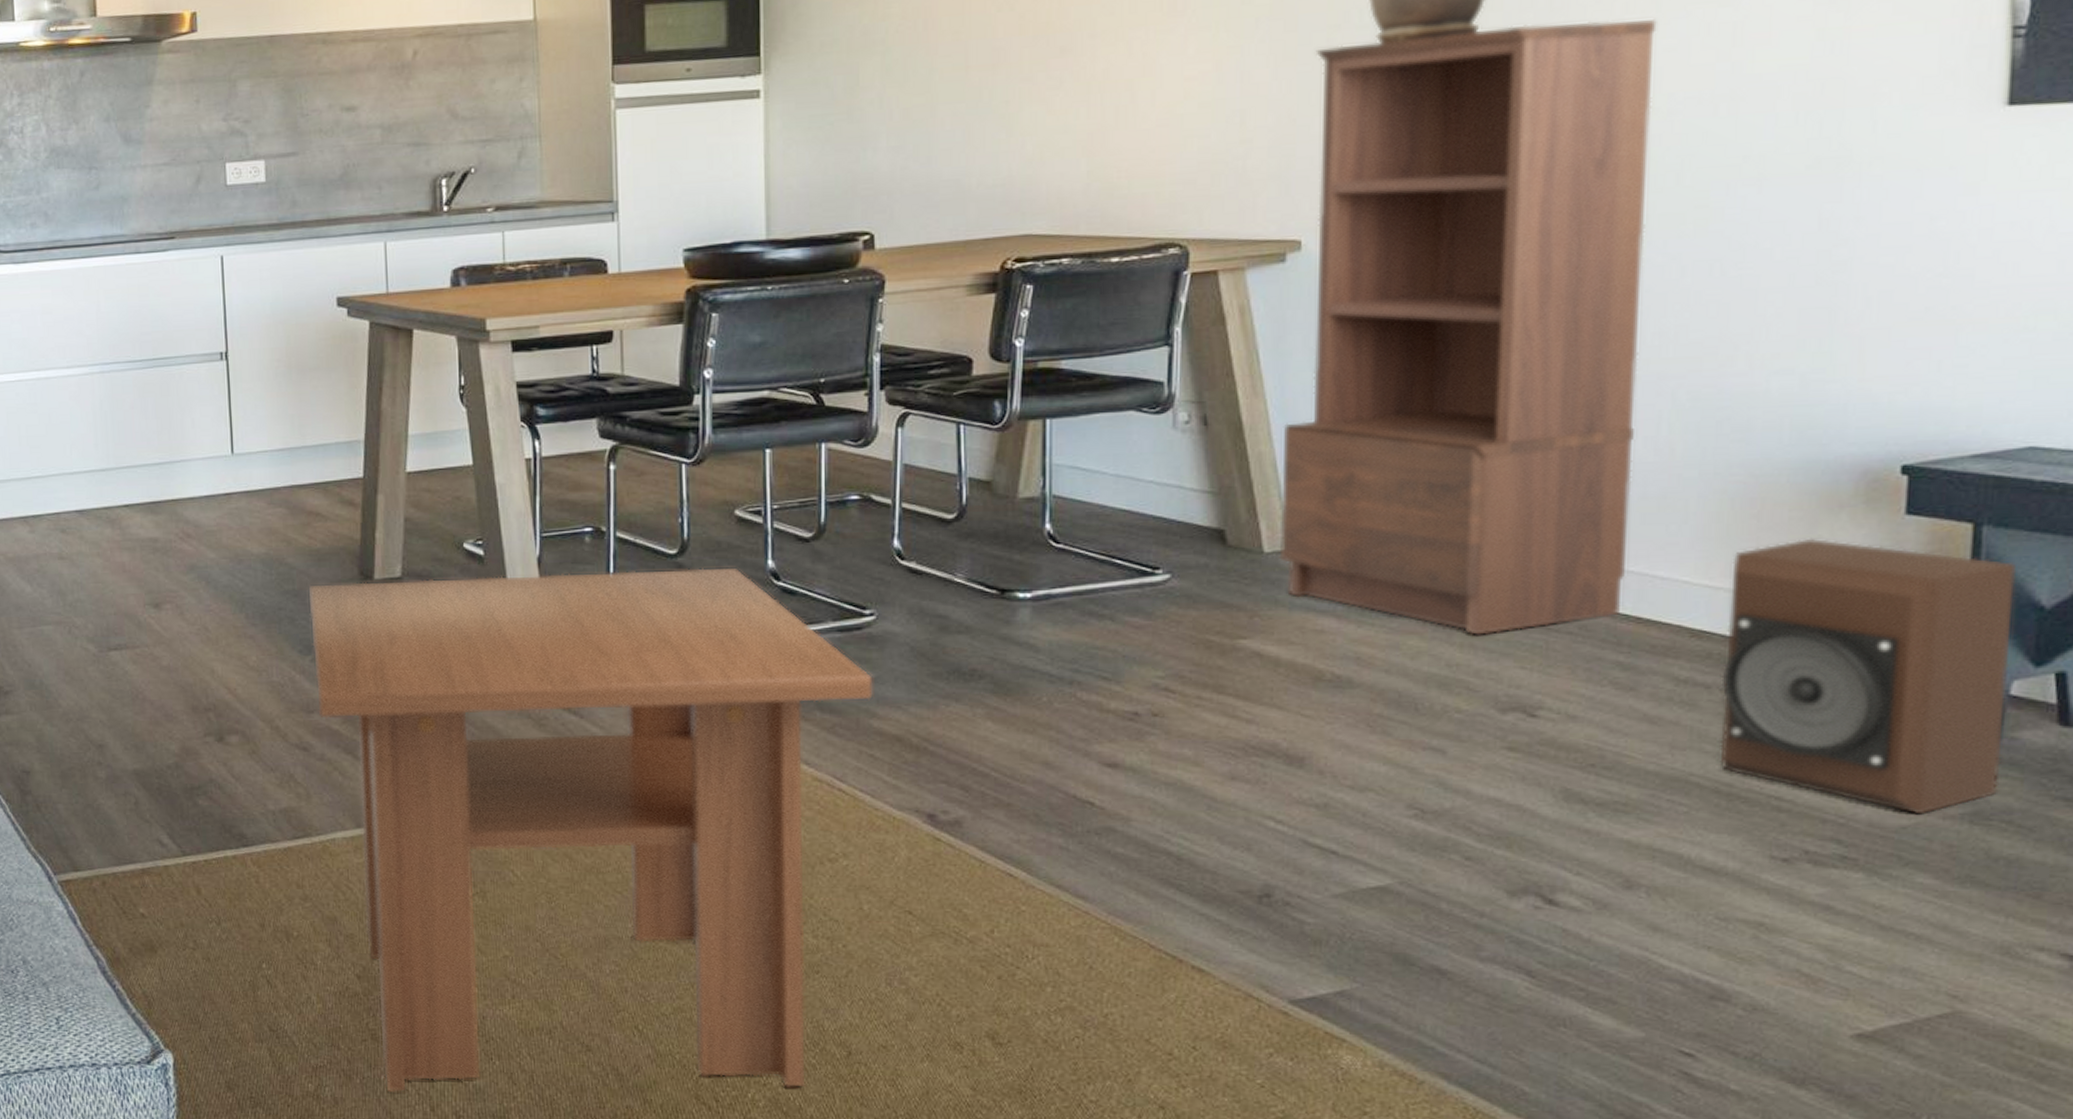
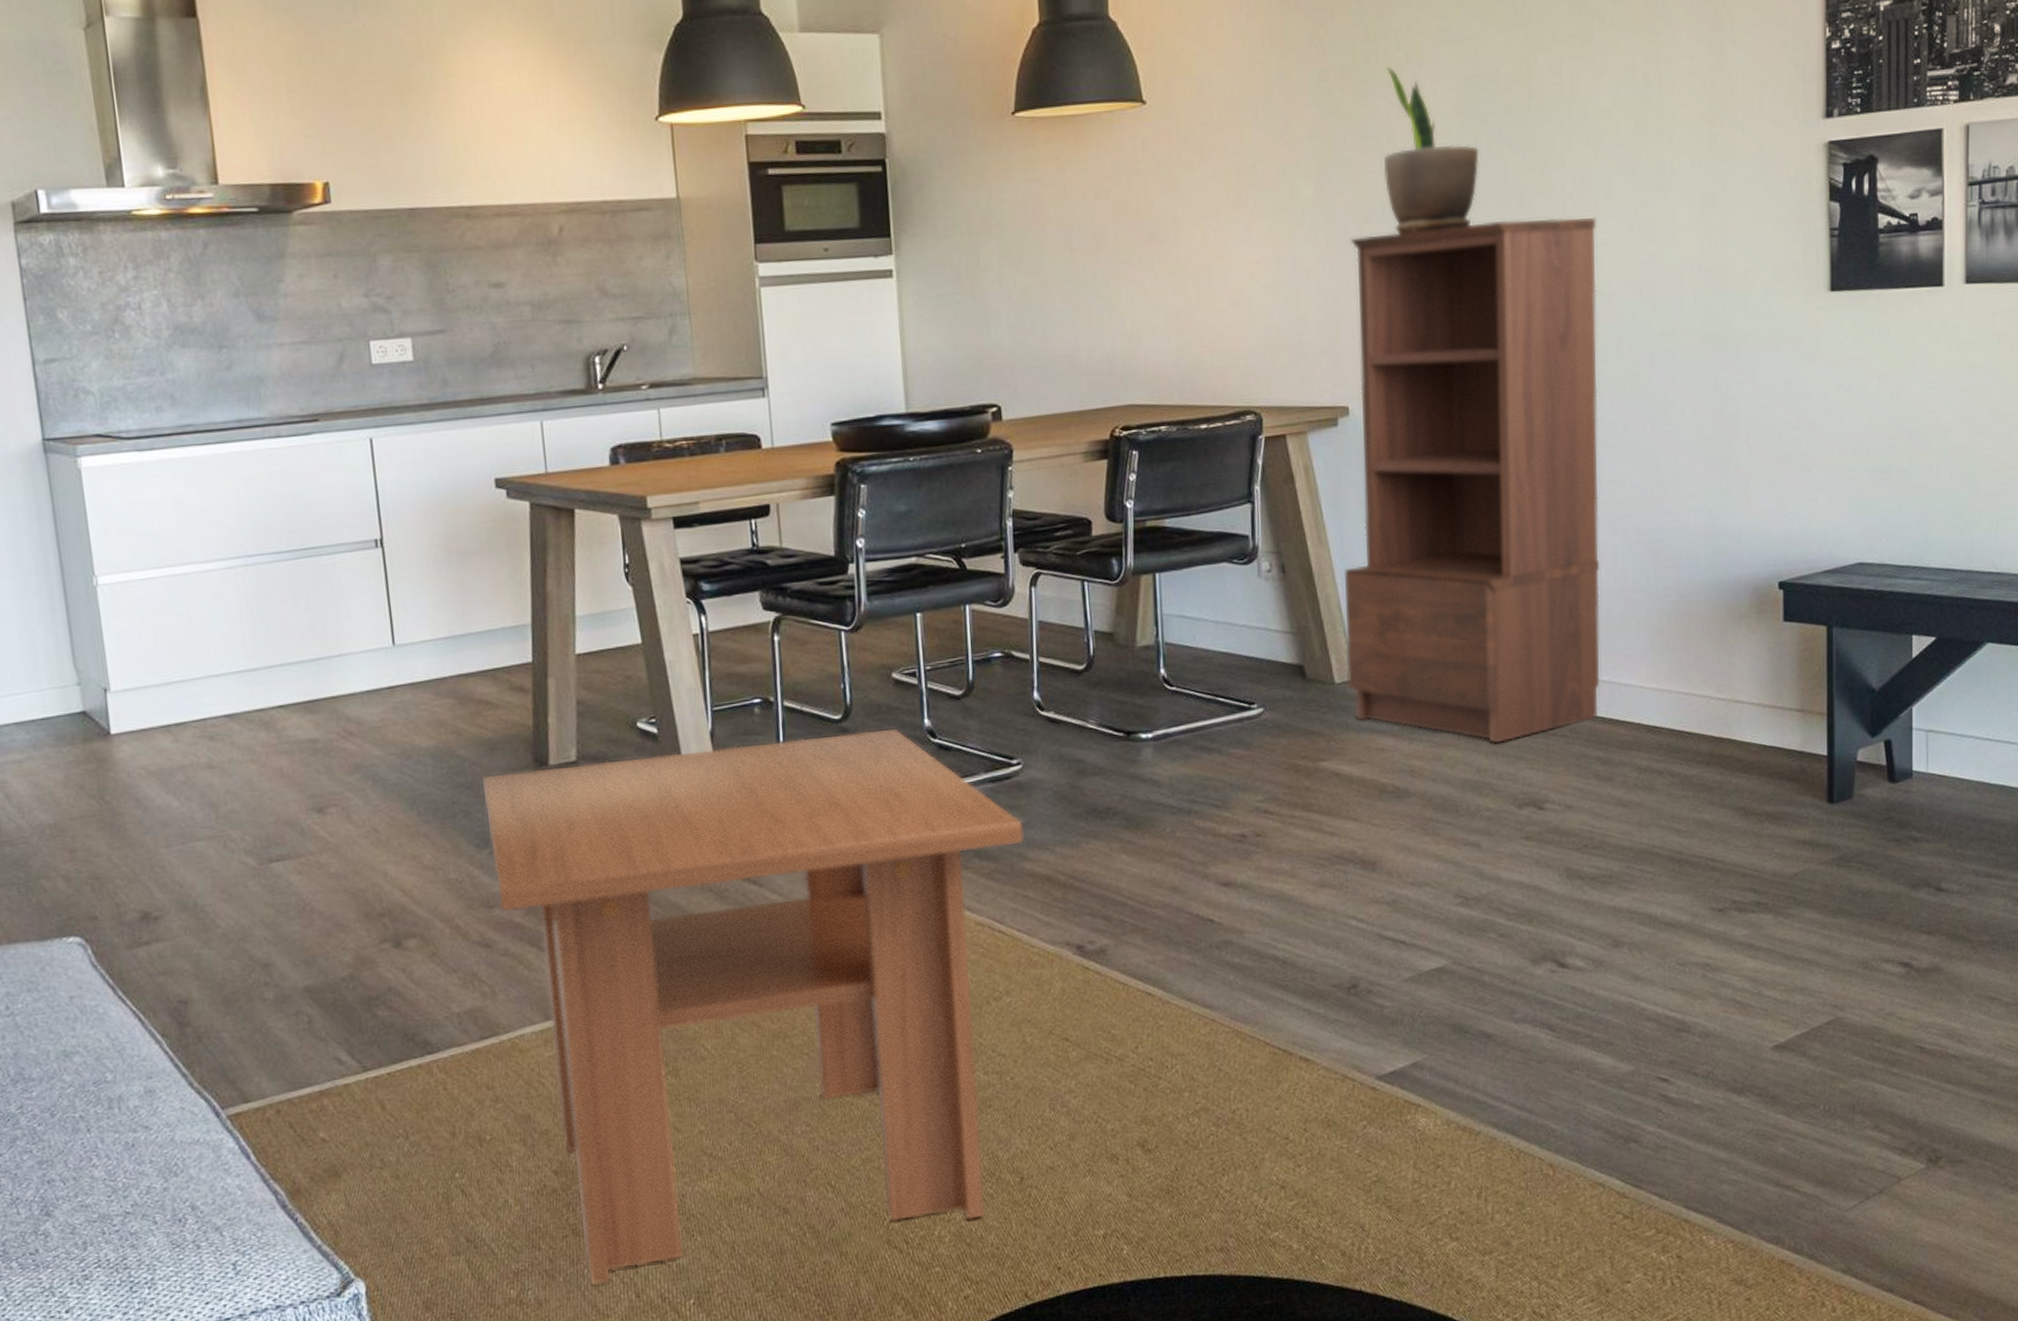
speaker: present [1720,538,2017,815] -> none [1670,644,1856,863]

